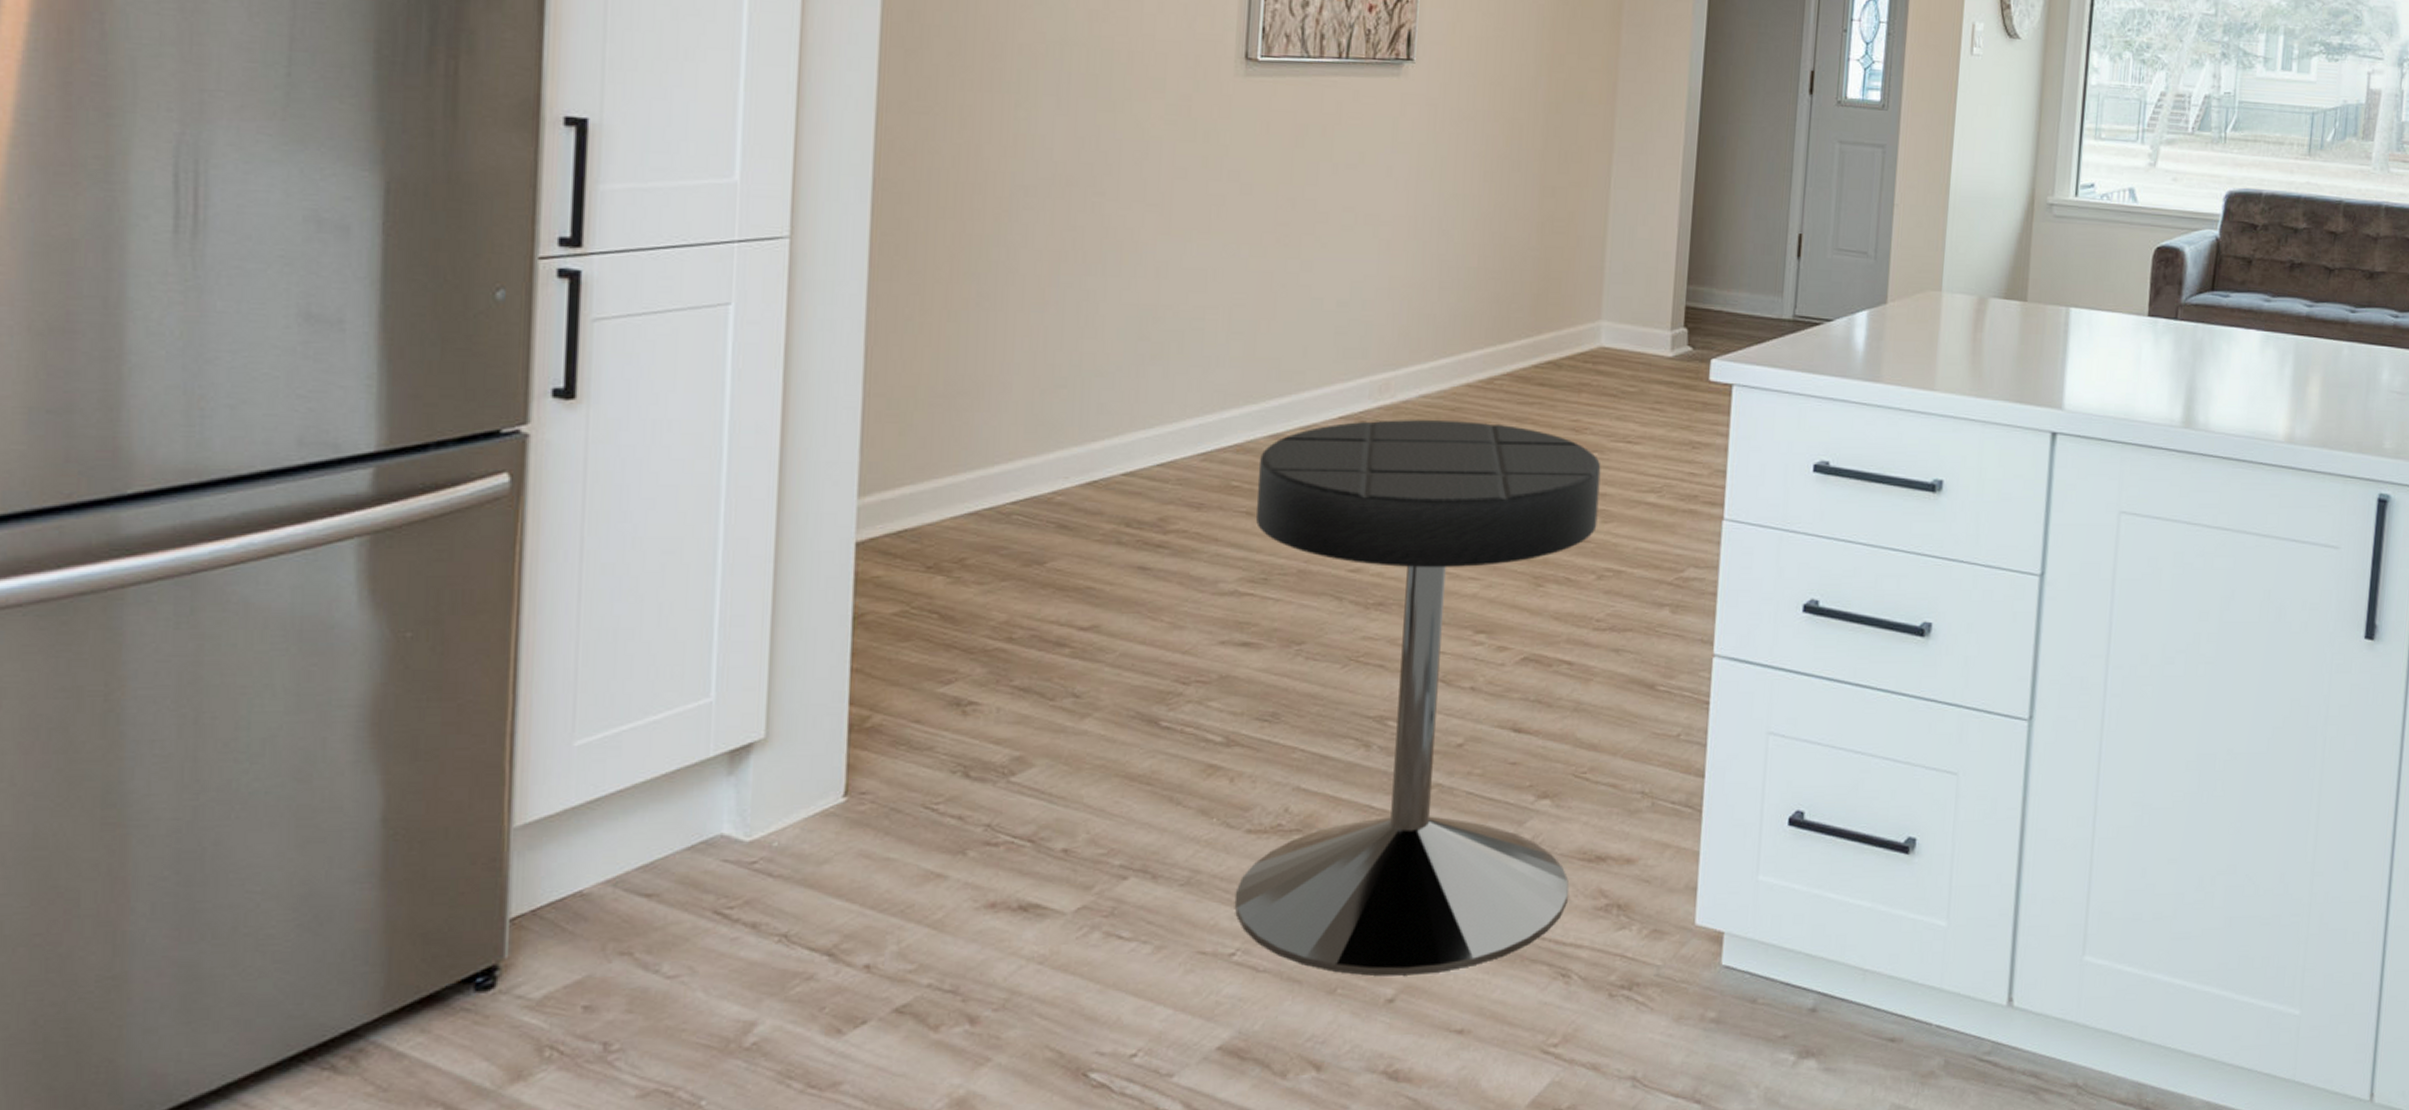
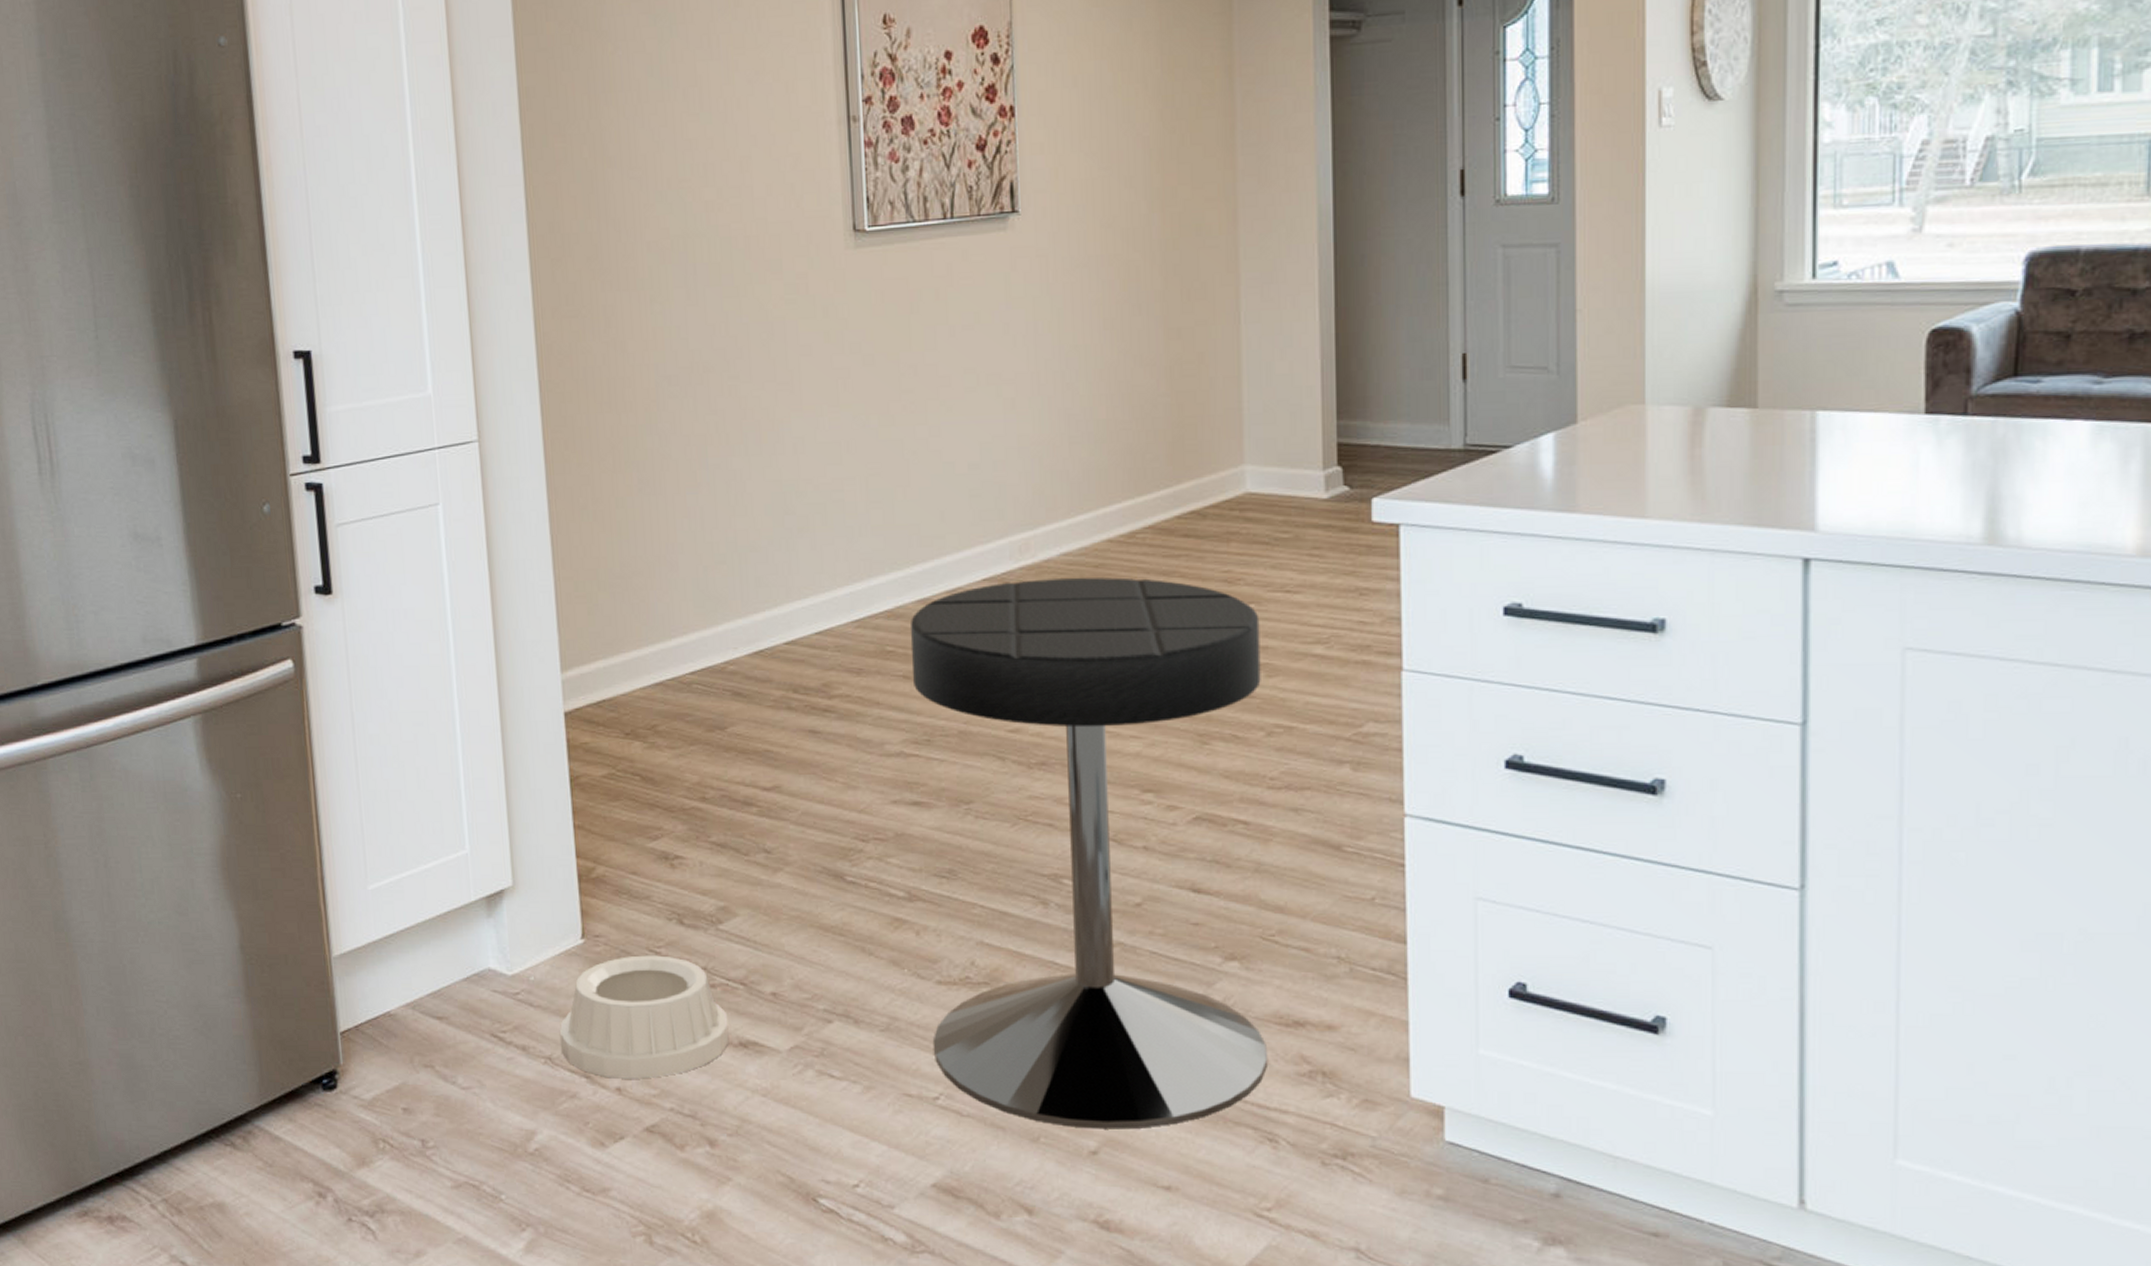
pet bowl: none [801,812,1009,955] -> present [559,955,729,1079]

